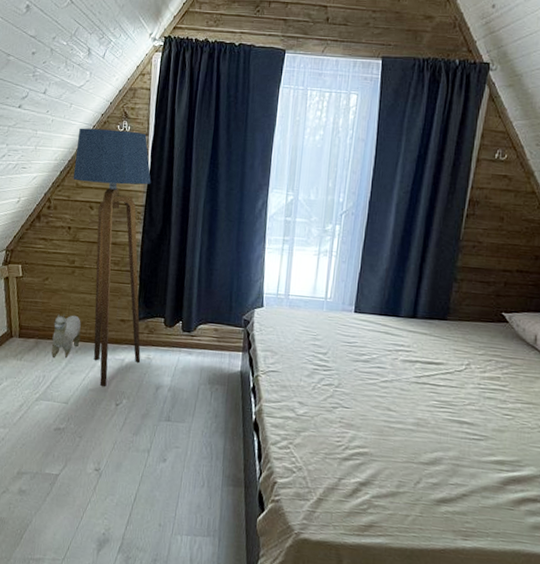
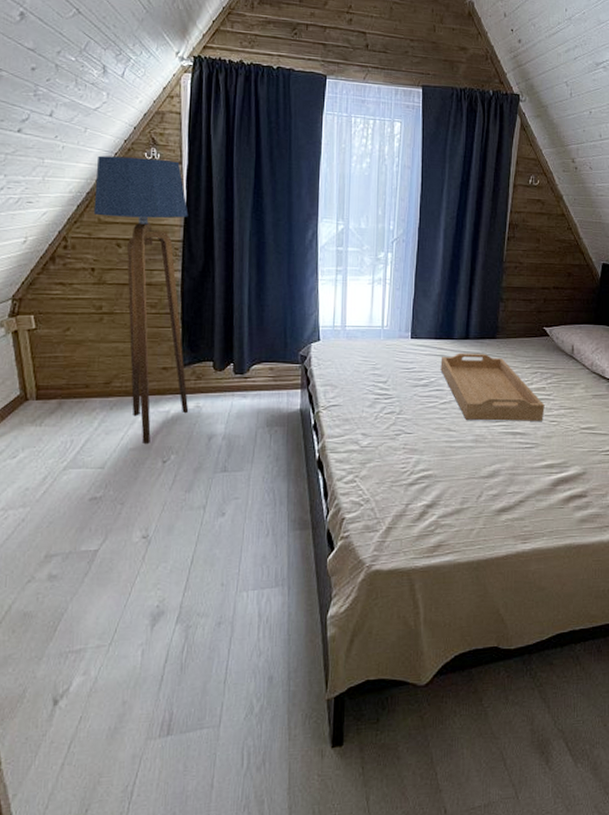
plush toy: present [51,313,81,359] -> none [79,367,115,419]
serving tray: none [383,331,498,413] -> present [440,352,545,421]

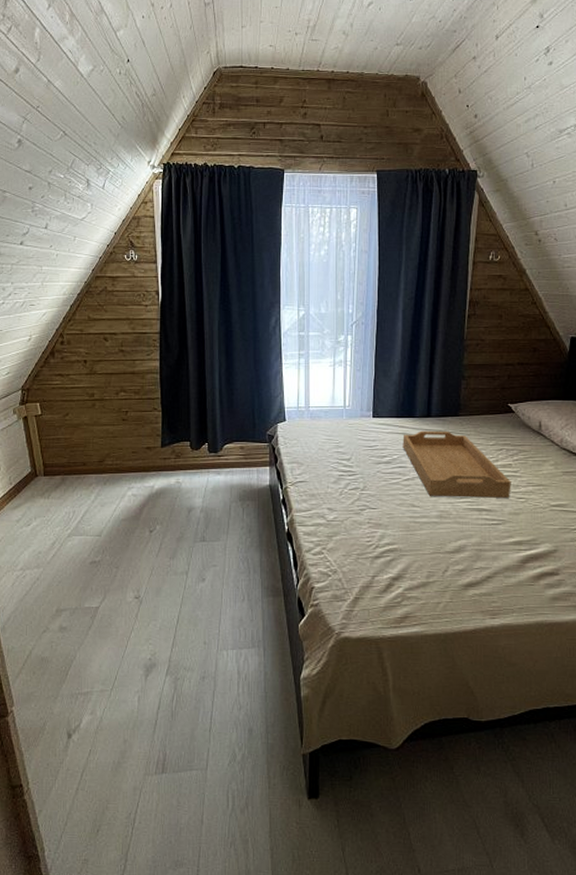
floor lamp: present [93,155,189,443] -> none [84,260,171,515]

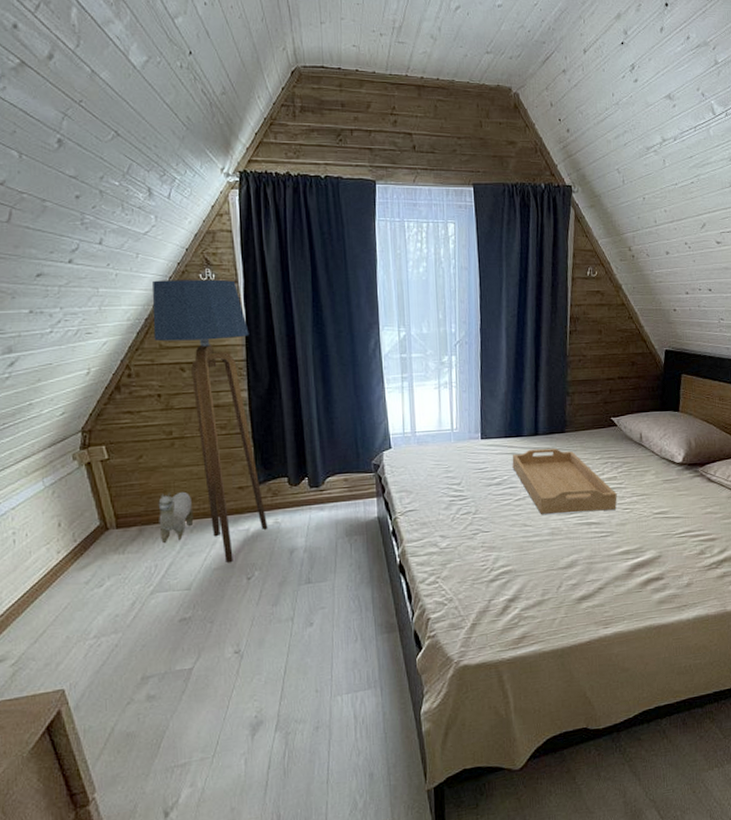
plush toy: none [78,447,108,493] -> present [158,491,194,544]
floor lamp: none [84,260,171,515] -> present [152,279,268,562]

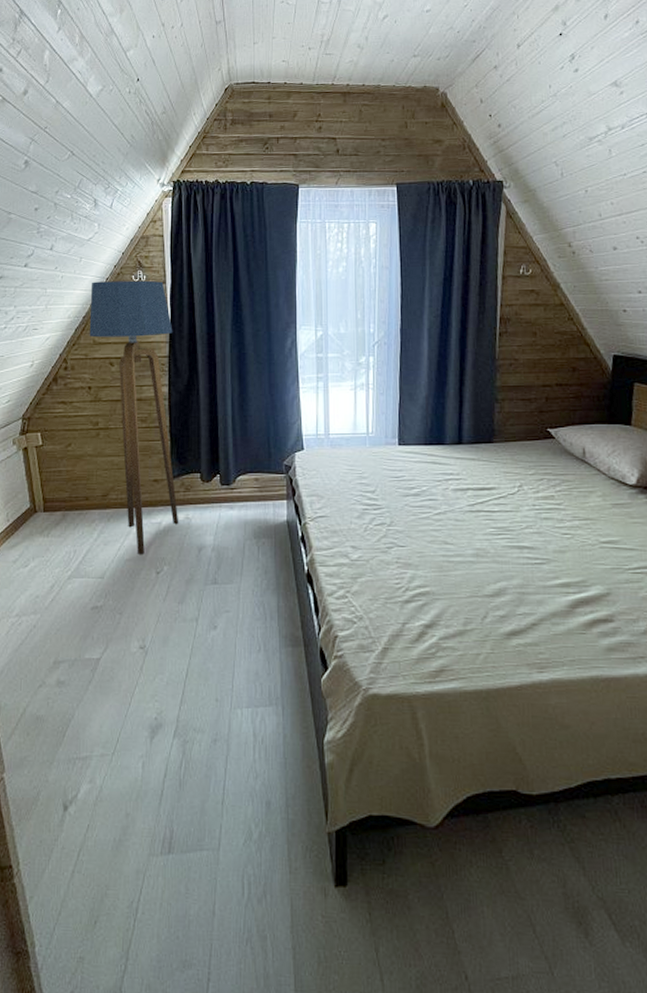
plush toy: present [158,491,194,544] -> none [80,480,112,530]
serving tray: present [512,448,617,514] -> none [432,459,555,534]

